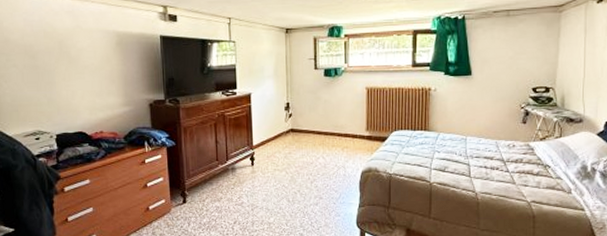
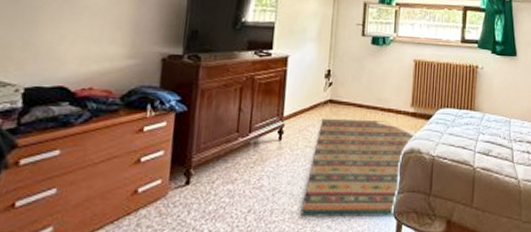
rug: none [276,145,373,227] -> present [300,118,416,217]

